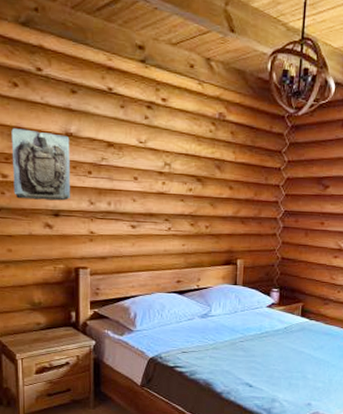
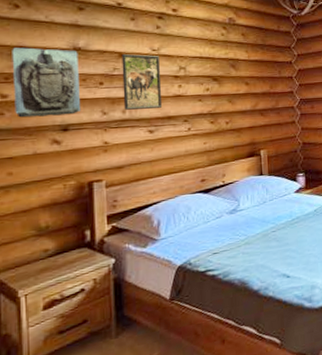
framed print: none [109,144,145,204] -> present [121,54,161,110]

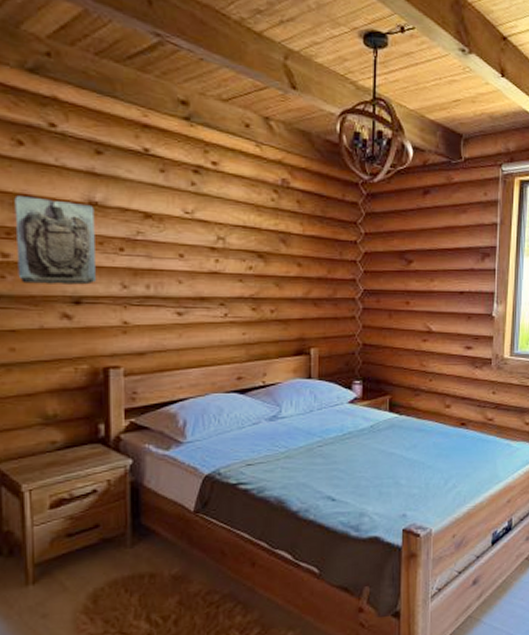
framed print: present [121,54,161,110] -> none [147,215,193,286]

